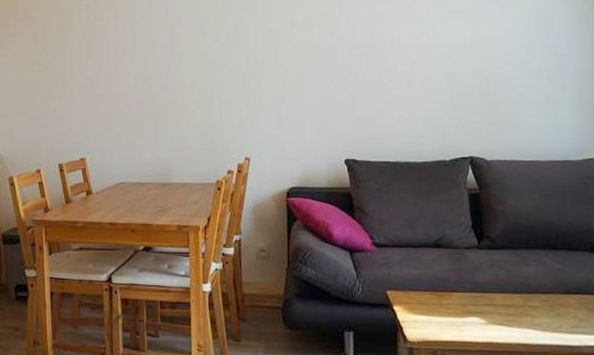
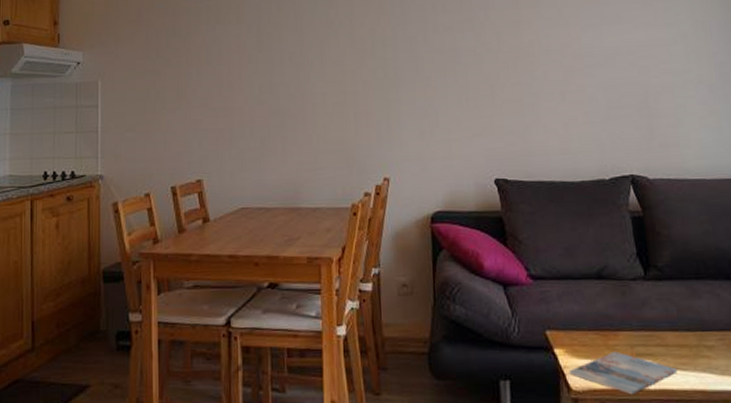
magazine: none [406,309,504,346] -> present [569,351,678,395]

